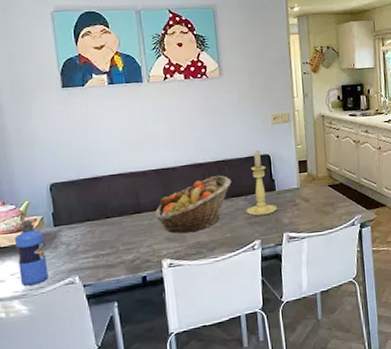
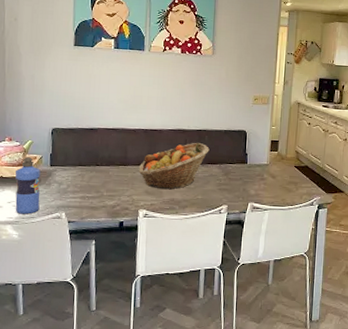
candle holder: present [246,150,278,216] -> none [218,125,247,185]

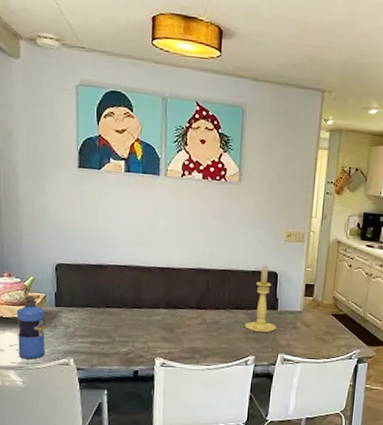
fruit basket: present [138,142,210,190] -> none [154,284,235,337]
candle holder: none [218,125,247,185] -> present [244,265,277,333]

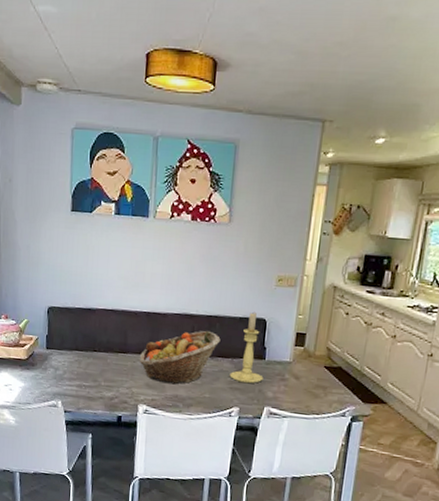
water bottle: present [16,295,45,360] -> none [11,337,37,400]
fruit basket: none [154,284,235,337] -> present [139,330,221,385]

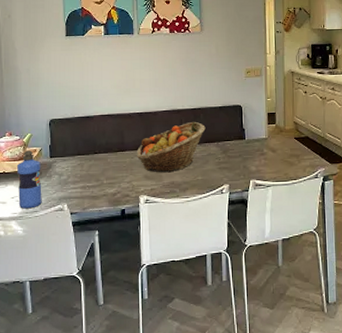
water bottle: none [11,337,37,400] -> present [16,150,42,209]
candle holder: present [229,311,264,384] -> none [217,100,246,162]

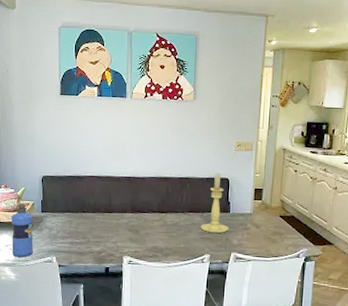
fruit basket: present [136,121,206,173] -> none [122,190,191,238]
candle holder: none [217,100,246,162] -> present [200,172,229,234]

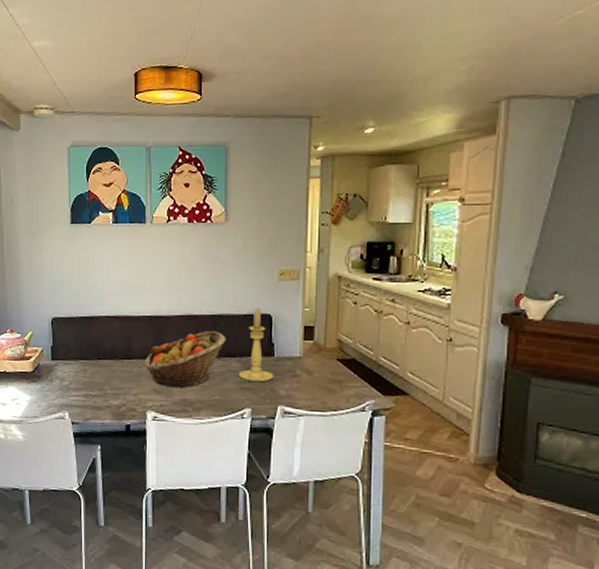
water bottle: present [10,203,33,258] -> none [17,350,43,414]
fruit basket: none [122,190,191,238] -> present [144,330,226,388]

